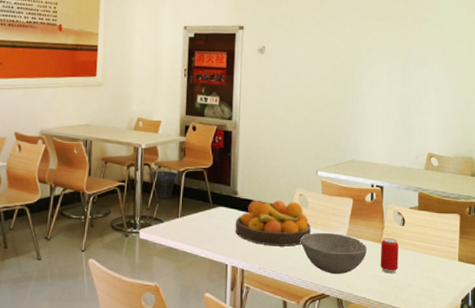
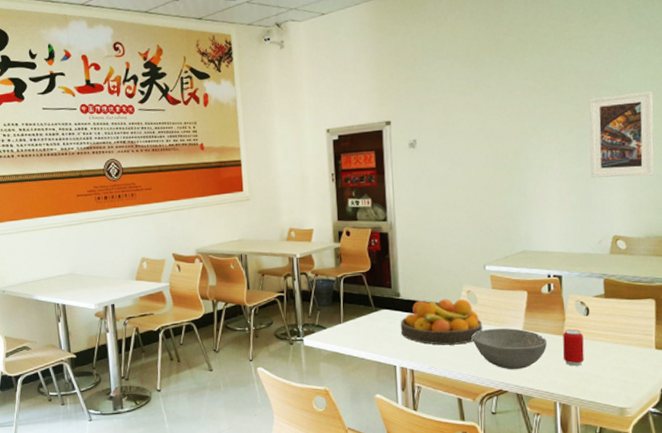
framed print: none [413,28,465,102] -> present [589,91,654,178]

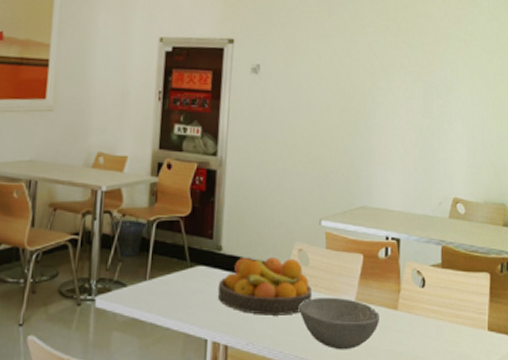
beverage can: present [562,329,584,366] -> none [395,302,418,347]
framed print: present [589,91,654,178] -> none [436,46,497,136]

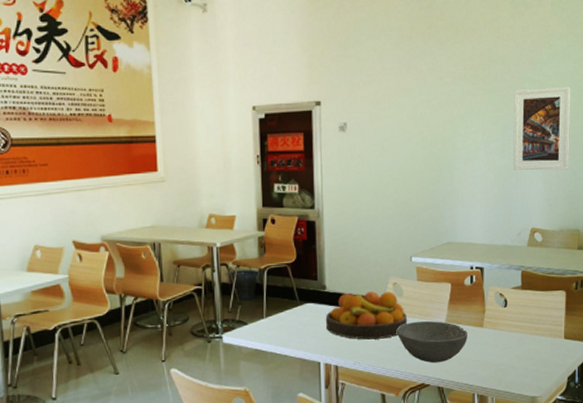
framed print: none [436,46,497,136] -> present [513,86,571,171]

